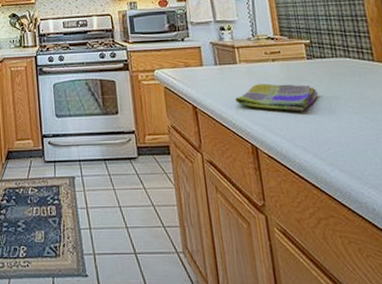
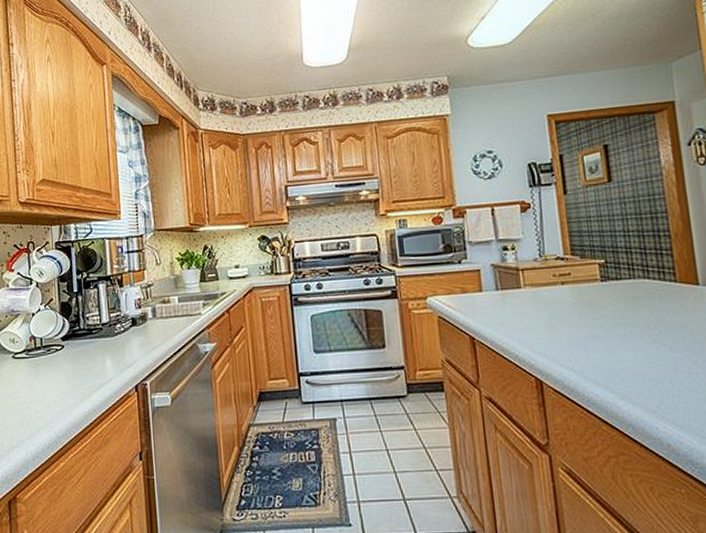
dish towel: present [235,83,319,112] -> none [518,310,613,341]

